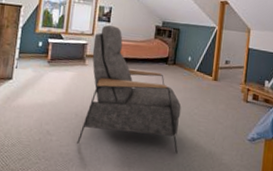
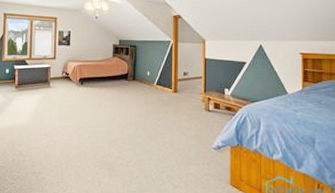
chair: present [77,25,181,154] -> none [48,47,145,166]

